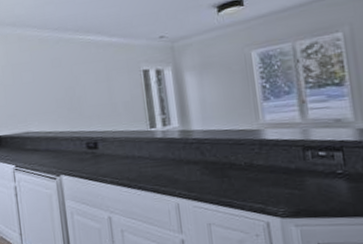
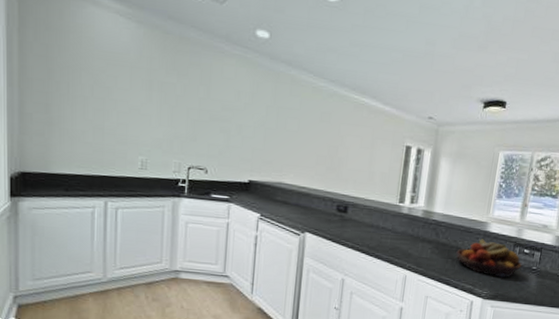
fruit bowl: none [231,149,322,190] -> present [456,239,522,278]

